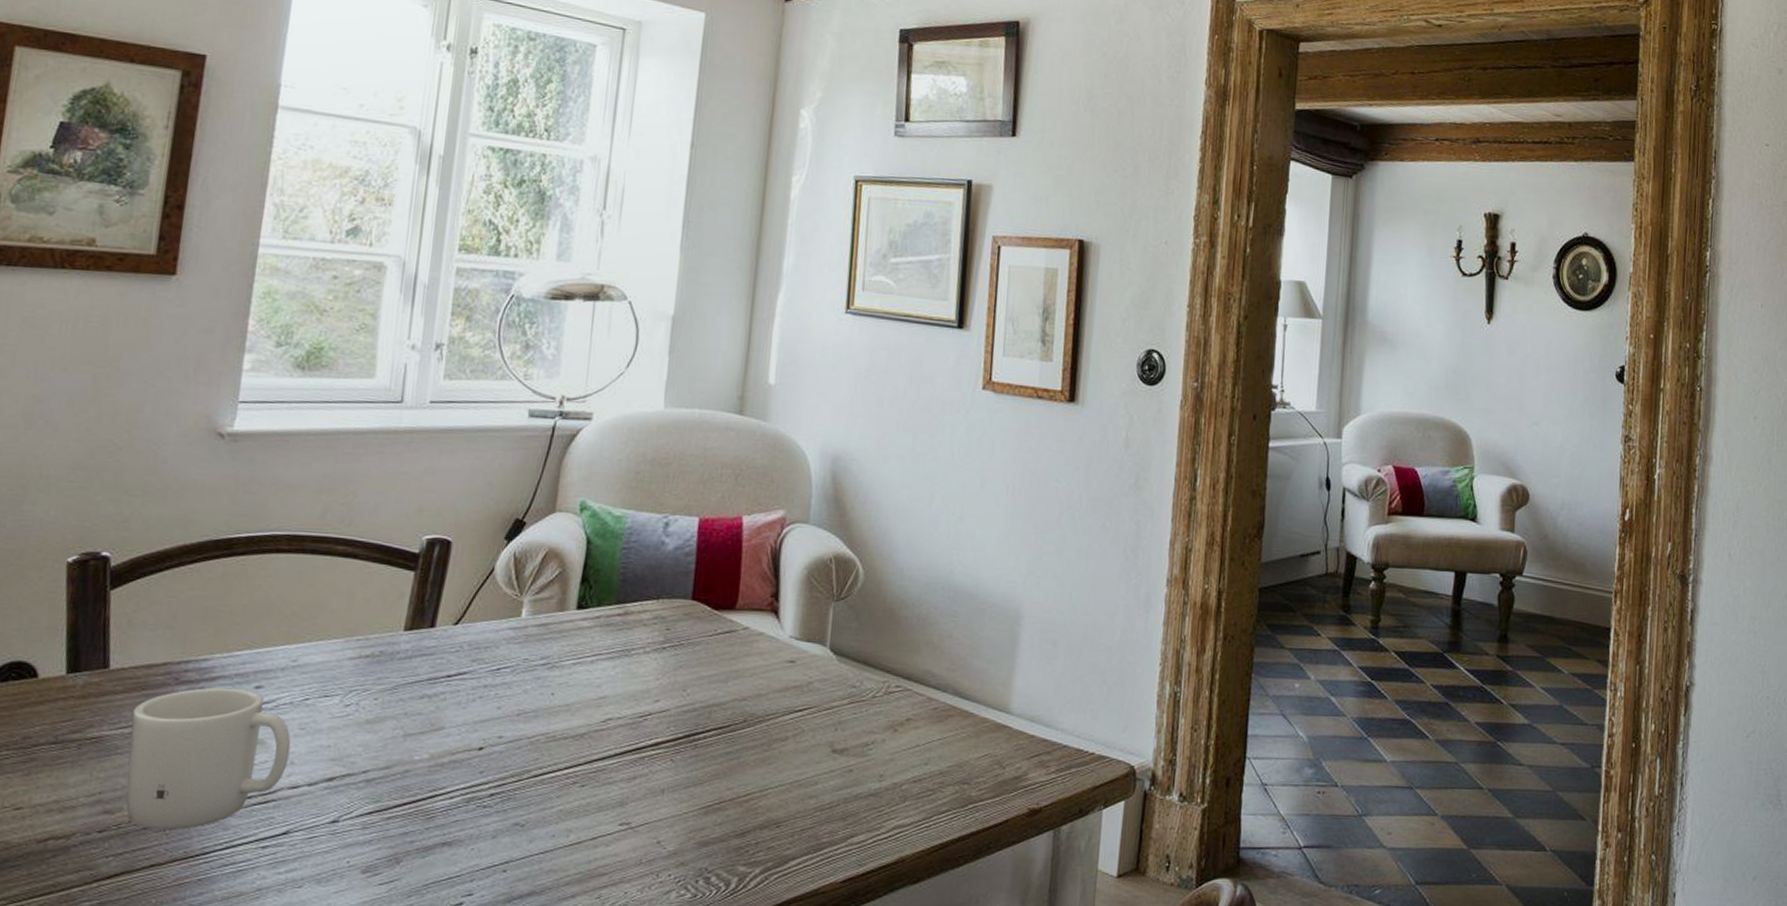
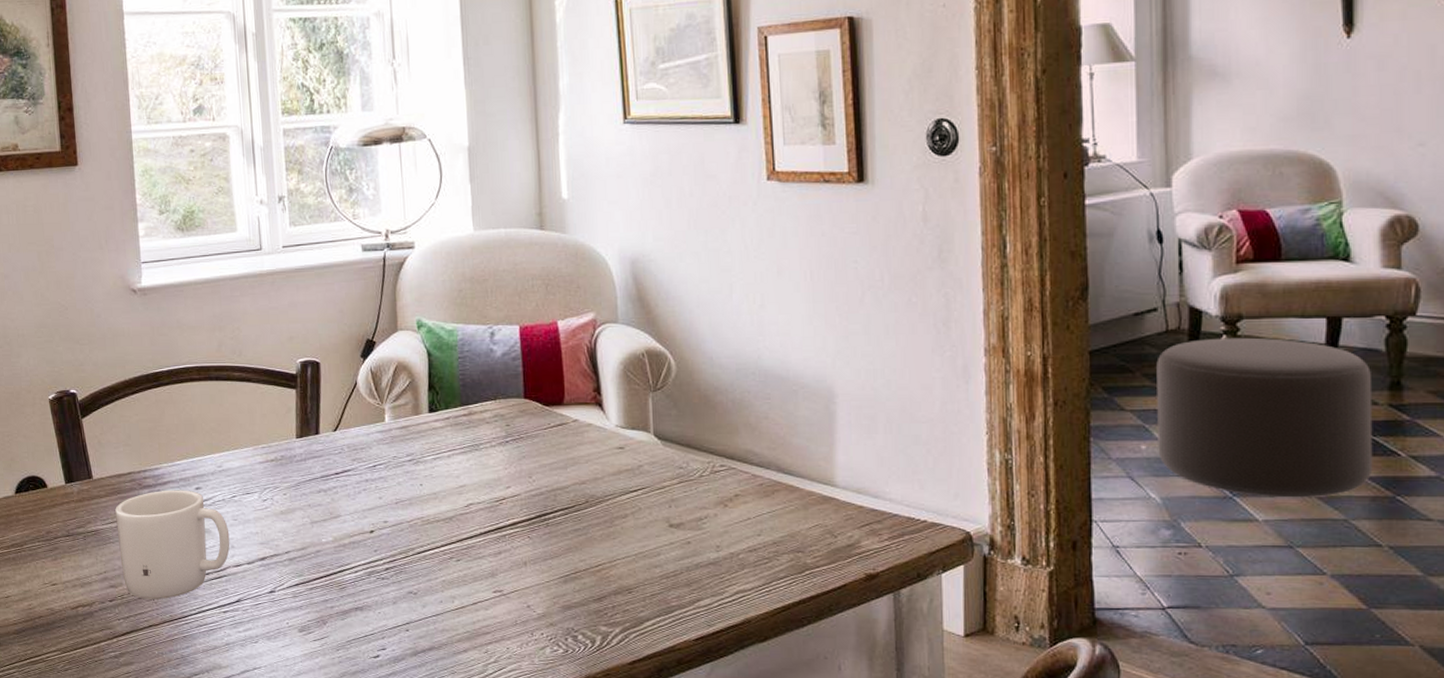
ottoman: none [1309,583,1486,741] -> present [1156,337,1373,498]

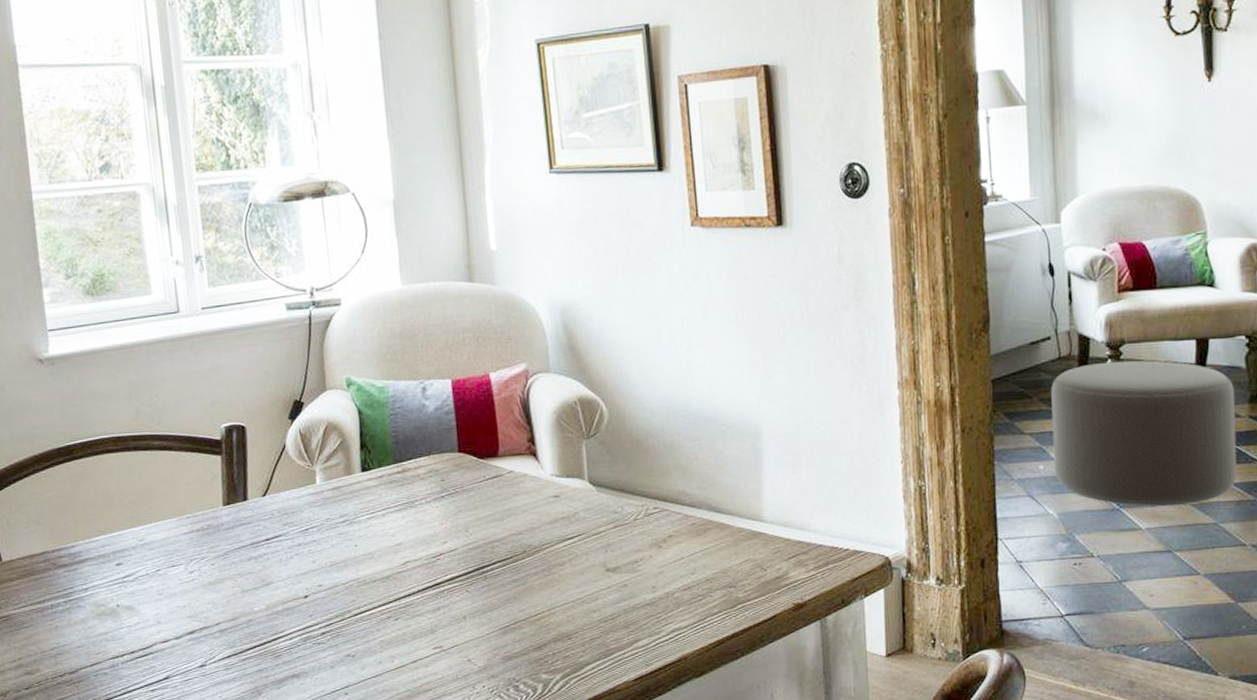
mug: present [115,490,230,600] -> none [28,566,156,684]

